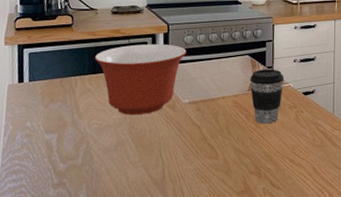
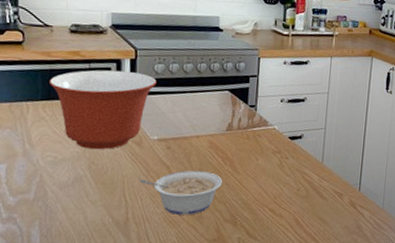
legume: none [173,129,247,170] -> present [139,171,223,215]
coffee cup: present [250,69,284,124] -> none [229,107,269,169]

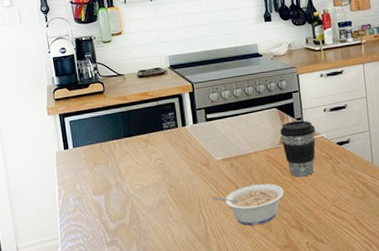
mixing bowl: present [48,70,157,150] -> none [127,103,213,175]
coffee cup: none [229,107,269,169] -> present [280,120,316,177]

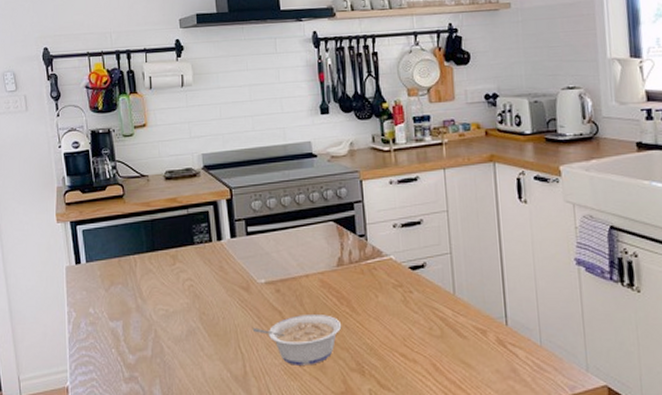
coffee cup: present [280,120,316,177] -> none [338,237,383,308]

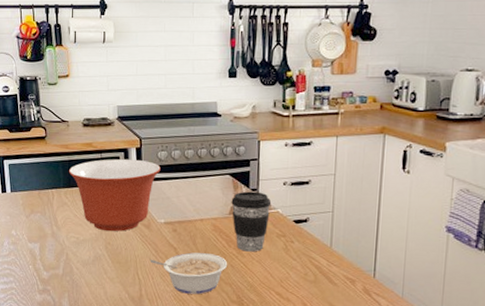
mixing bowl: none [151,212,256,299] -> present [68,158,161,232]
coffee cup: none [338,237,383,308] -> present [231,191,272,252]

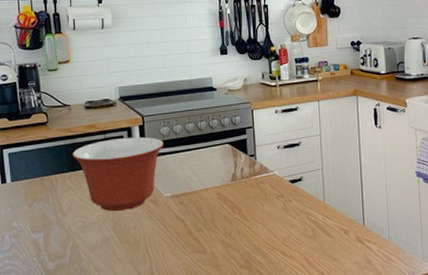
legume: present [149,252,228,295] -> none [158,222,234,265]
coffee cup: present [231,191,272,252] -> none [232,157,269,216]

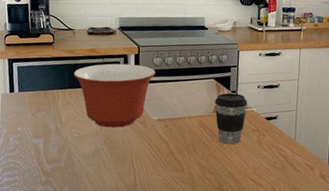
coffee cup: none [232,157,269,216] -> present [215,93,248,145]

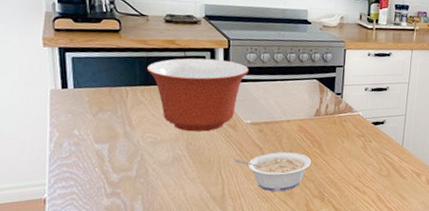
legume: none [144,145,211,182] -> present [234,152,312,191]
coffee cup: present [215,93,248,145] -> none [317,95,354,151]

